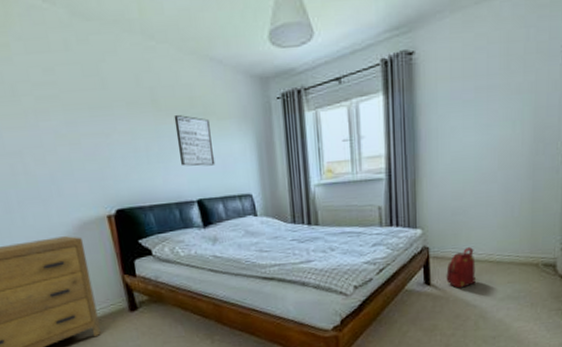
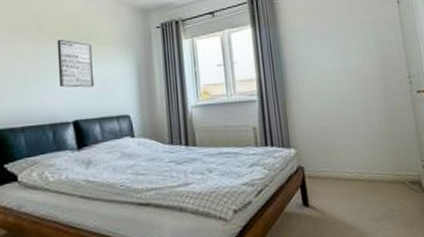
backpack: present [446,246,477,289] -> none [322,165,352,209]

